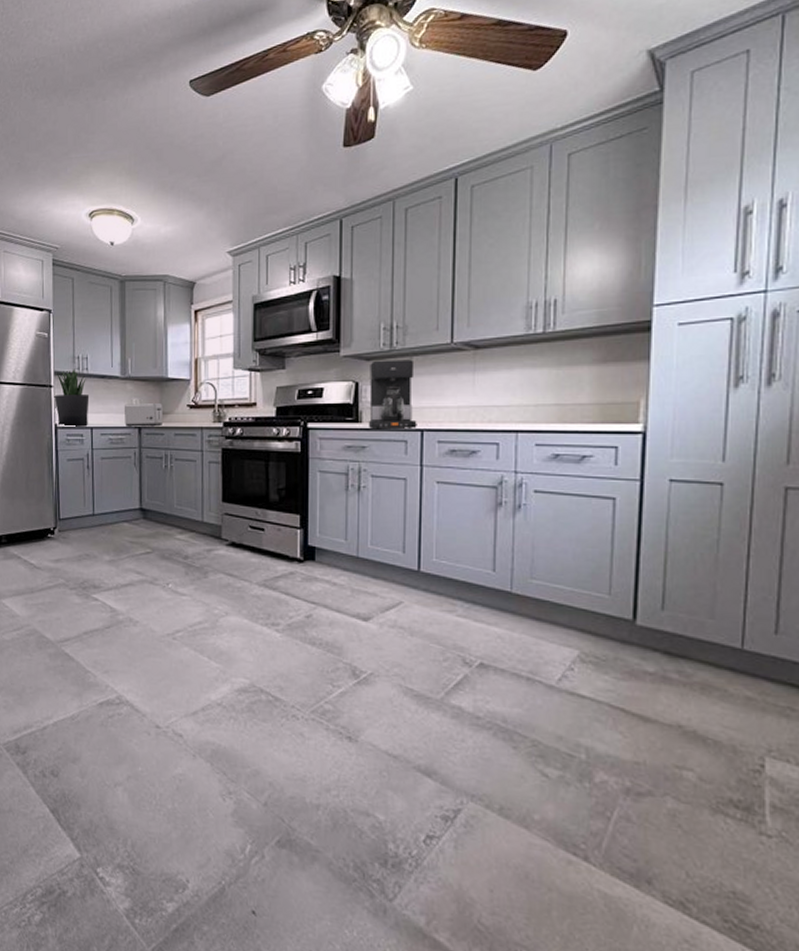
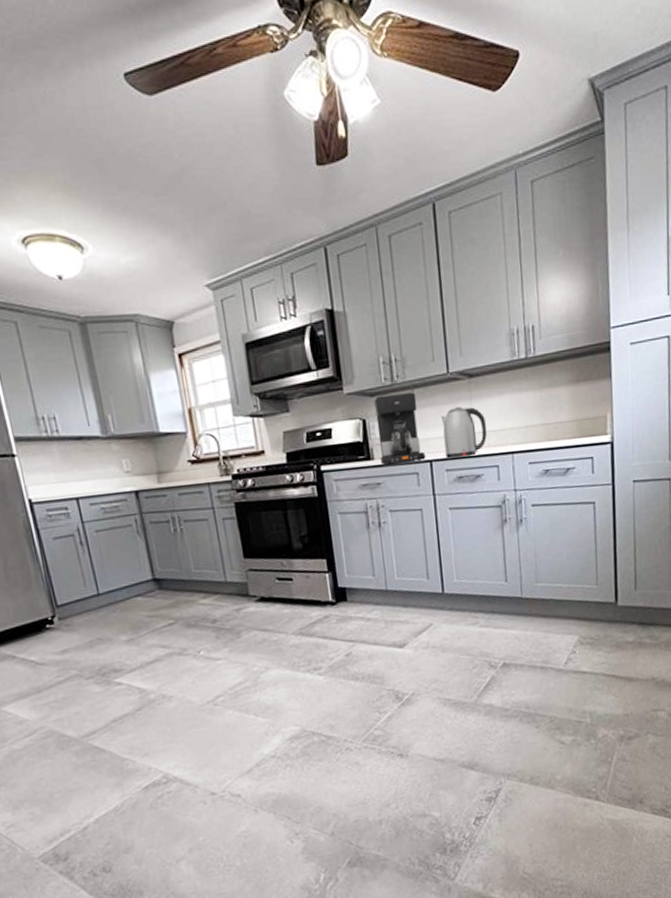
planter: present [54,368,90,428] -> none [18,431,72,503]
toaster: present [124,403,164,428] -> none [112,462,164,494]
kettle: none [438,378,488,430] -> present [440,407,487,459]

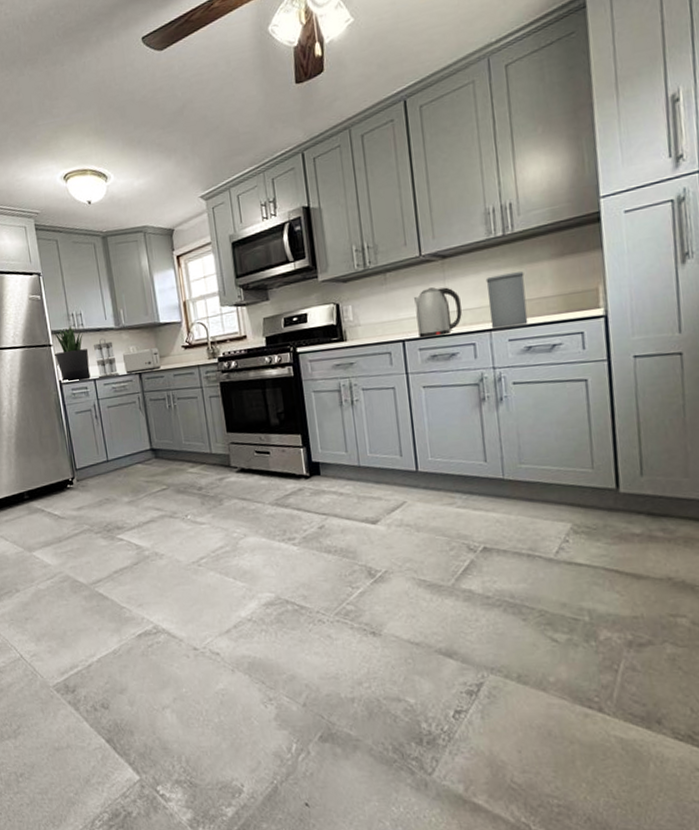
planter: none [18,431,72,503] -> present [54,325,91,384]
spice rack: none [73,447,110,498] -> present [93,337,119,379]
toaster: none [112,462,164,494] -> present [122,348,162,375]
coffee maker: present [374,392,426,466] -> none [347,276,398,347]
canister: none [509,395,547,452] -> present [485,271,529,330]

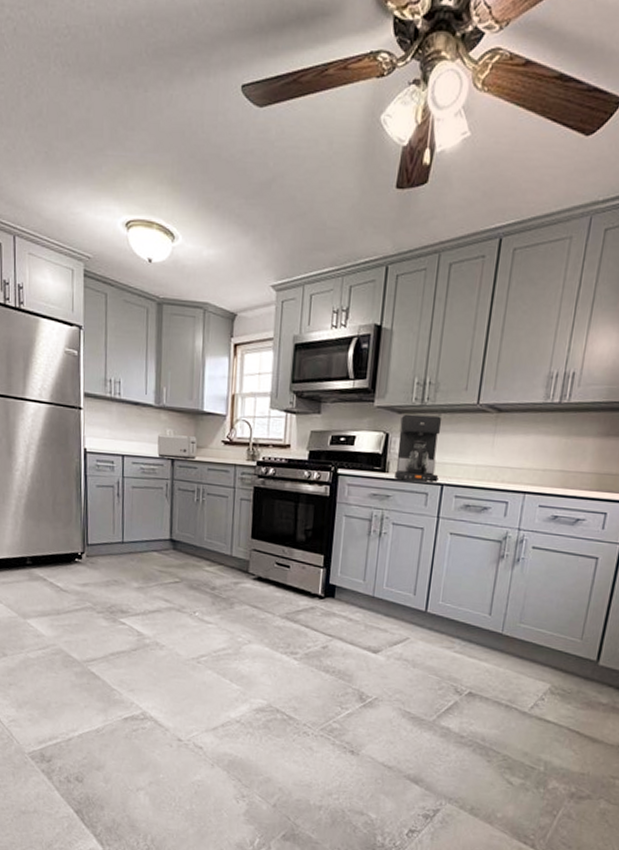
planter: present [54,325,91,384] -> none [83,392,122,455]
spice rack: present [93,337,119,379] -> none [127,412,151,457]
coffee maker: none [347,276,398,347] -> present [394,414,442,483]
kettle: present [413,287,462,338] -> none [458,438,505,488]
canister: present [485,271,529,330] -> none [526,440,569,495]

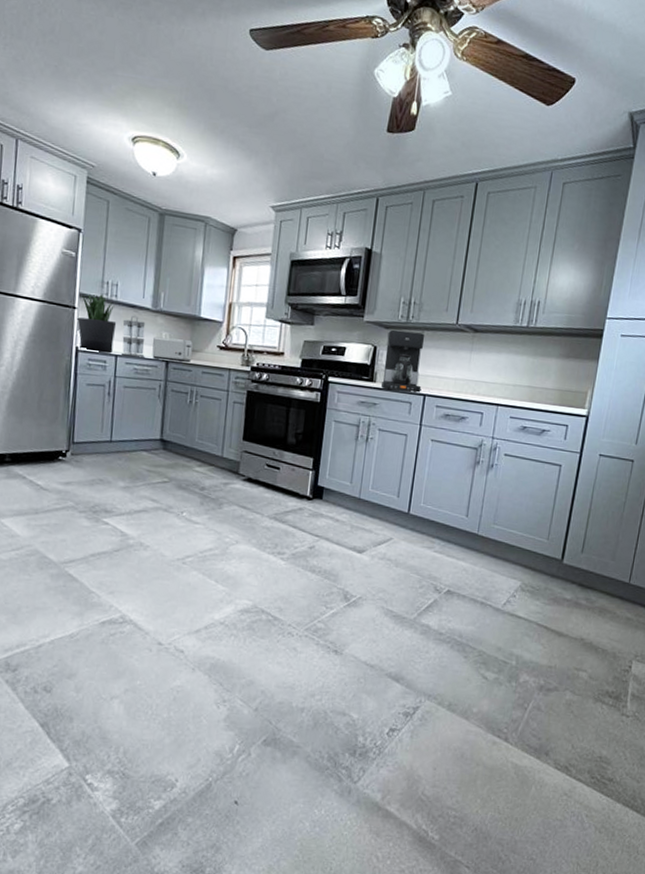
planter: none [83,392,122,455] -> present [77,293,117,354]
spice rack: none [127,412,151,457] -> present [120,315,146,358]

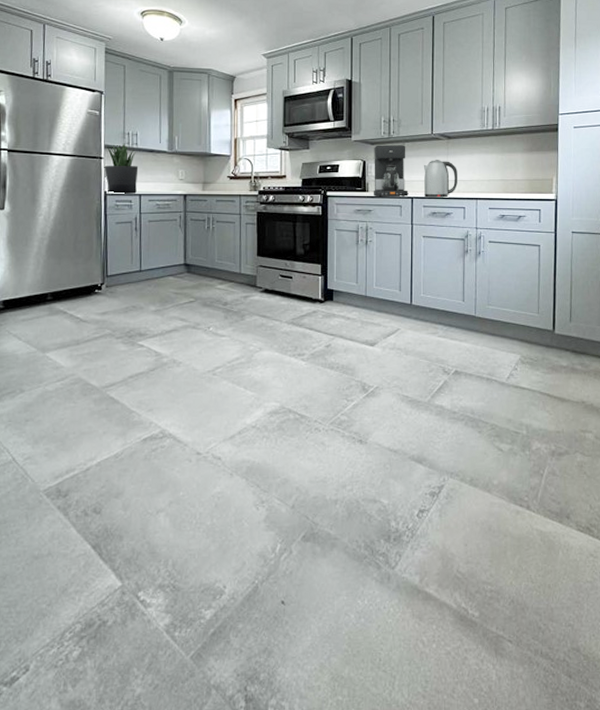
spice rack: present [120,315,146,358] -> none [143,158,165,195]
toaster: present [152,336,193,363] -> none [170,174,207,195]
kettle: none [439,354,480,400] -> present [423,160,458,198]

